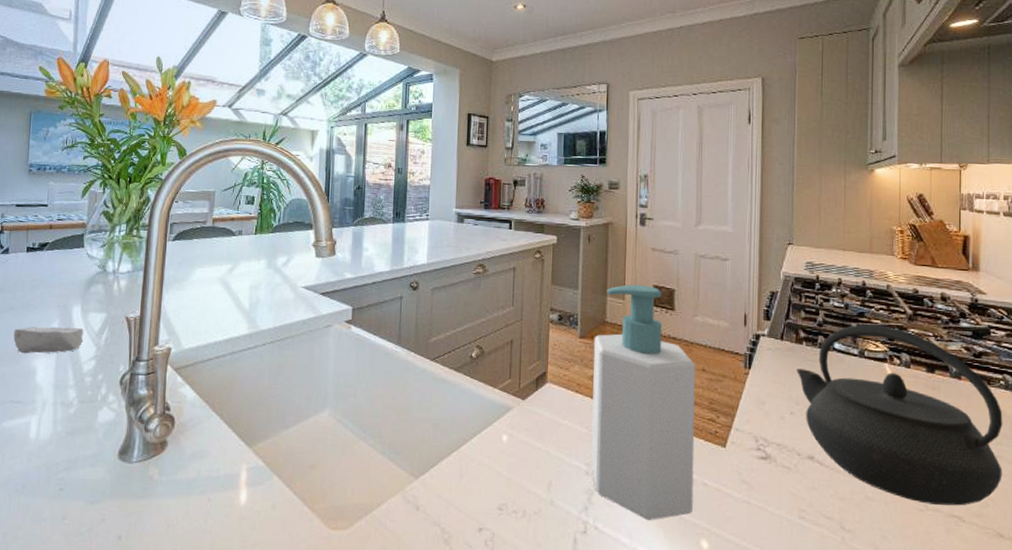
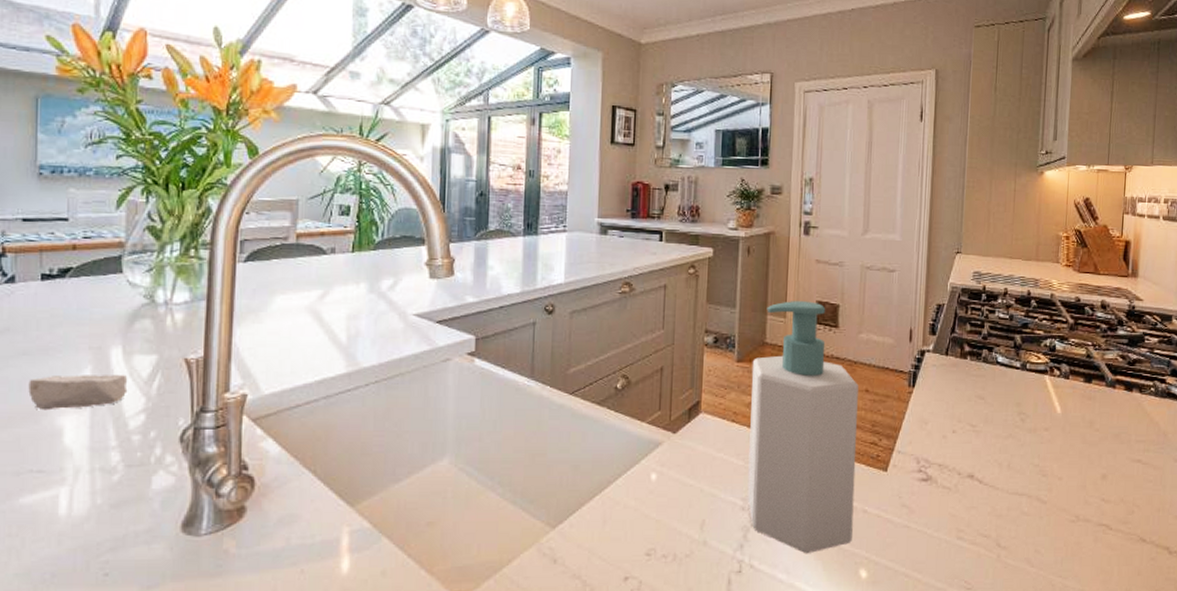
kettle: present [797,324,1003,506] -> none [960,336,1152,515]

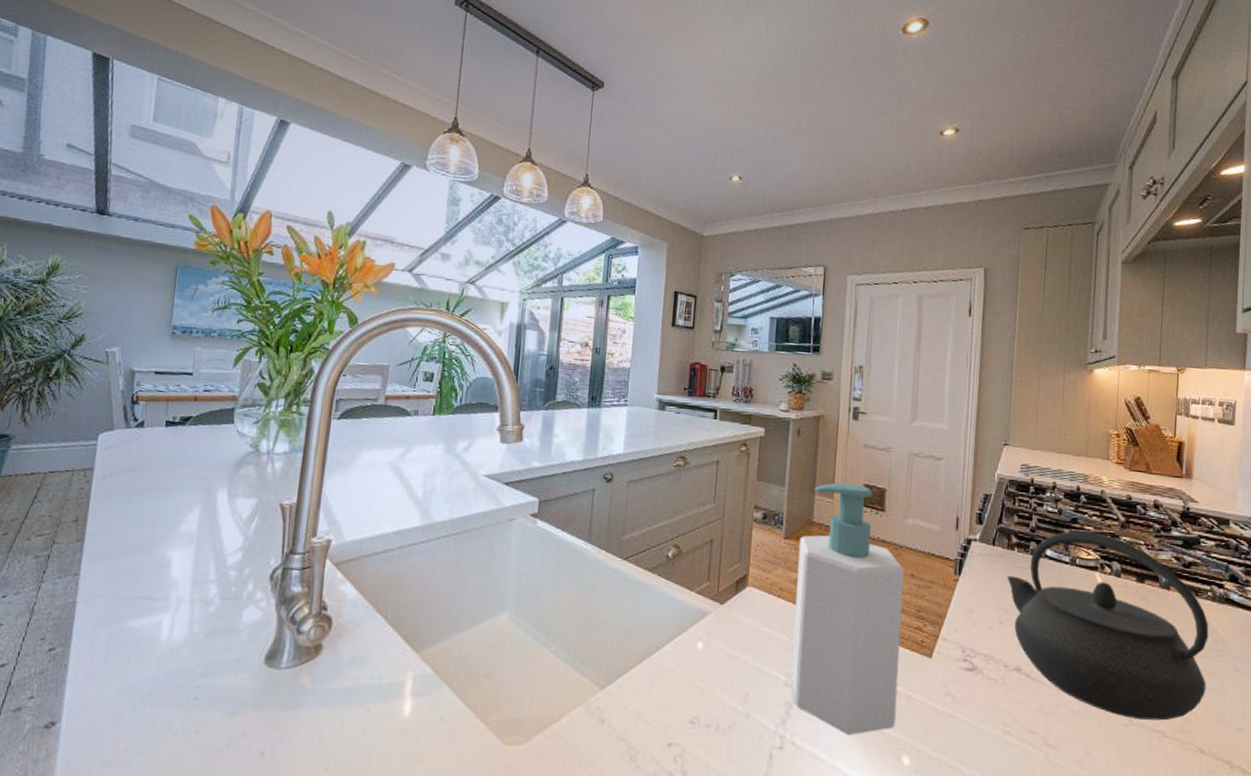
soap bar: present [28,375,128,411] -> none [145,512,229,543]
kettle: none [960,336,1152,515] -> present [1007,531,1209,721]

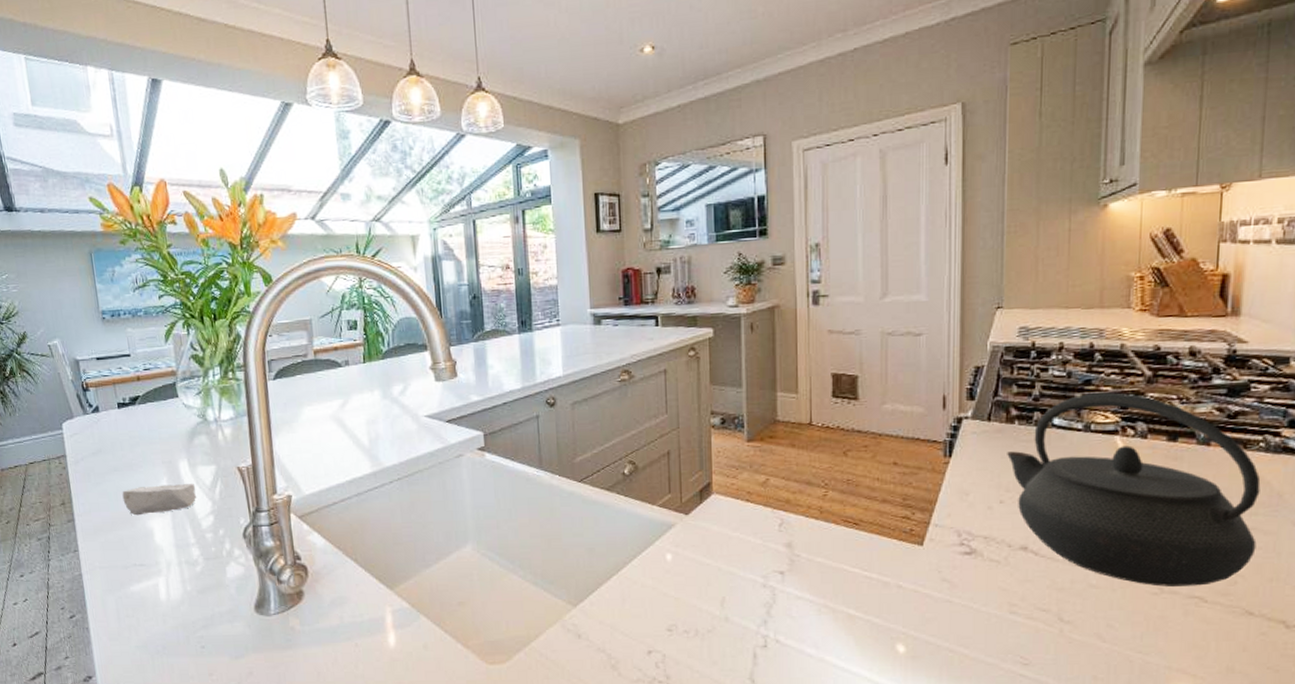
soap bar: none [145,512,229,543] -> present [122,484,197,516]
soap bottle: present [790,482,904,736] -> none [764,374,886,630]

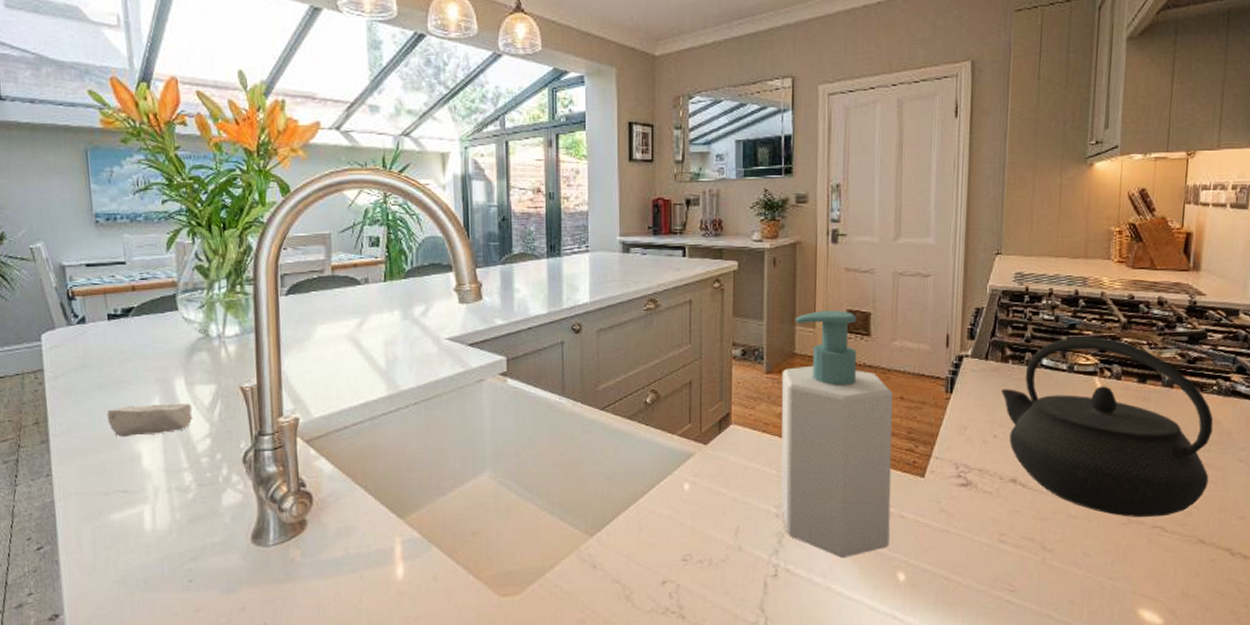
soap bottle: none [764,374,886,630] -> present [781,310,893,559]

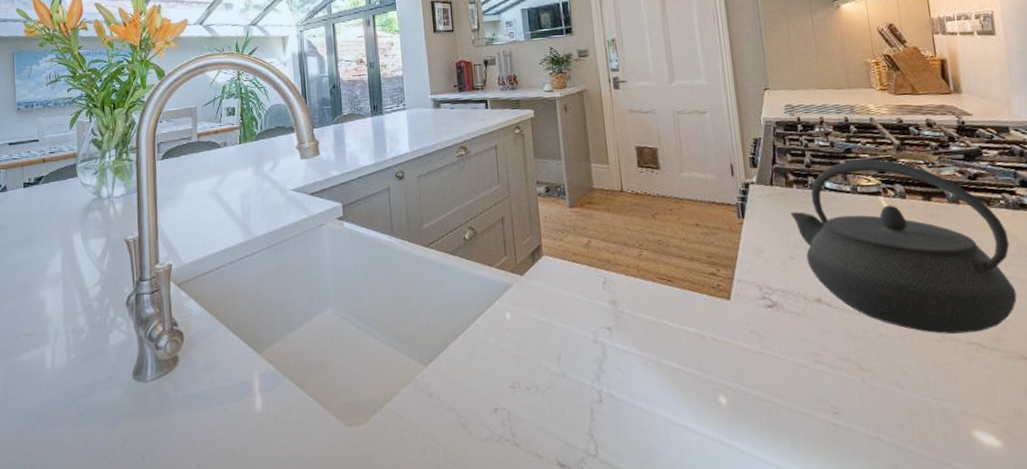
soap bar: present [107,404,193,437] -> none [20,255,87,287]
soap bottle: present [781,310,893,559] -> none [583,147,706,383]

